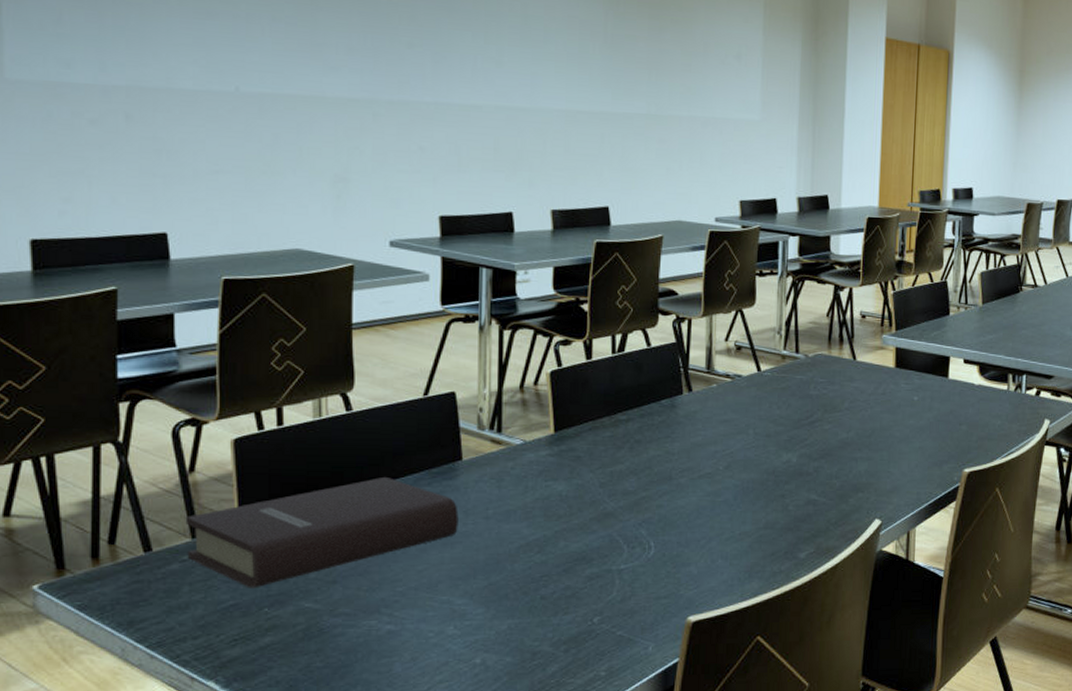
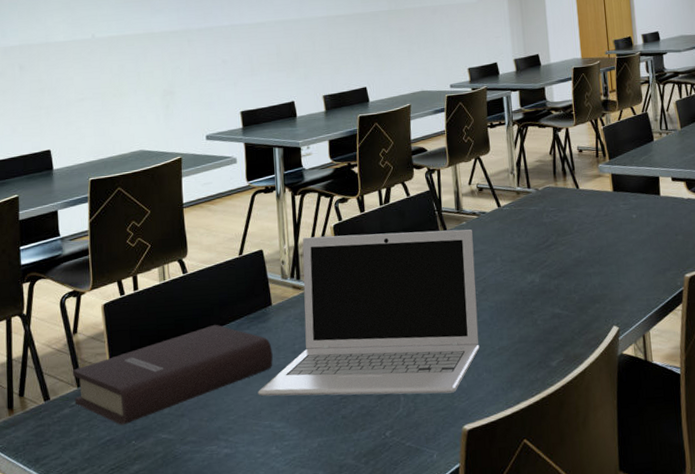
laptop: none [435,382,723,579] -> present [258,229,480,396]

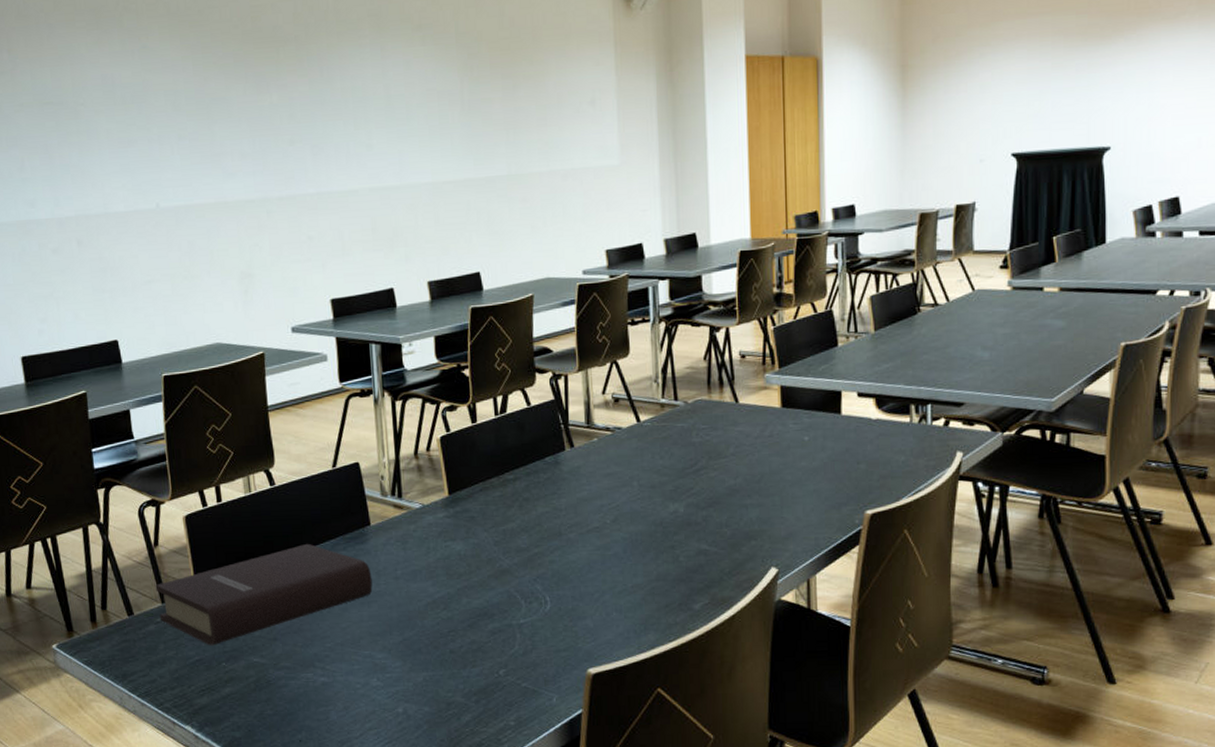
laptop: present [258,229,480,396] -> none [356,447,610,633]

